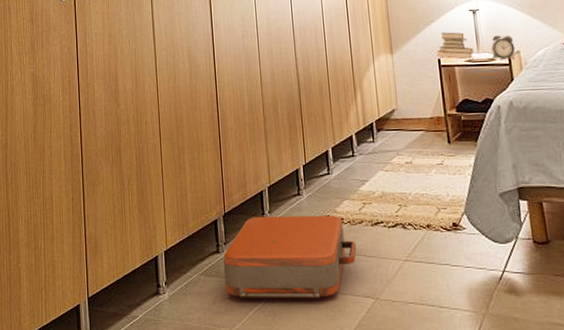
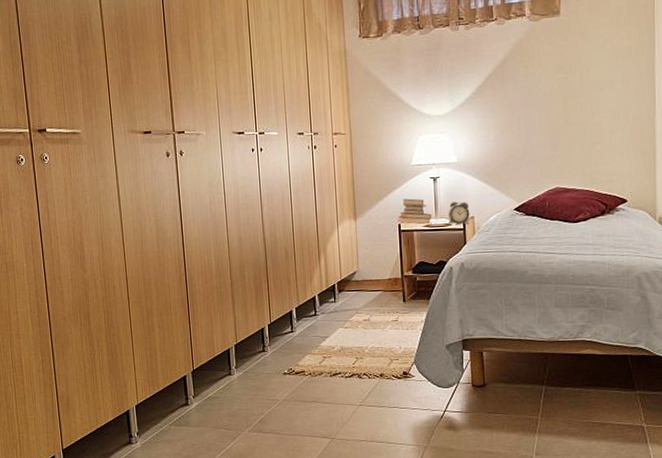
suitcase: present [223,215,357,299] -> none [192,368,316,444]

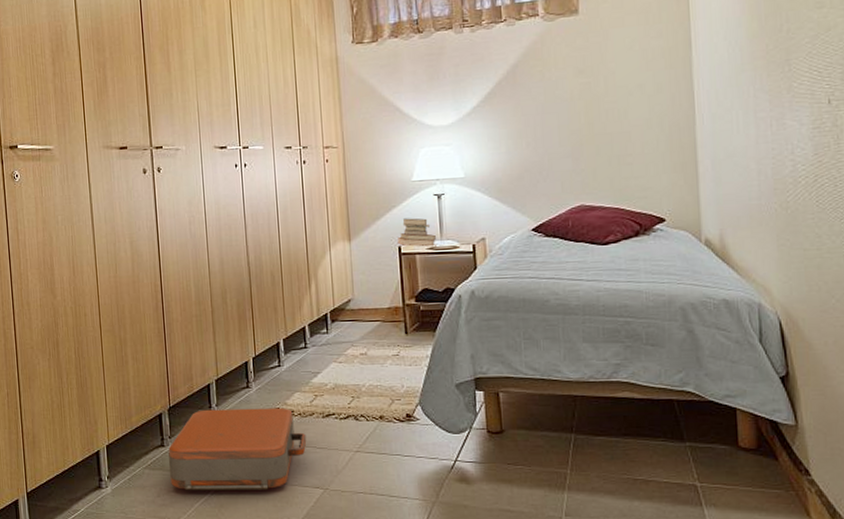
suitcase: none [192,368,316,444] -> present [168,407,307,491]
alarm clock: present [447,201,470,226] -> none [454,221,480,248]

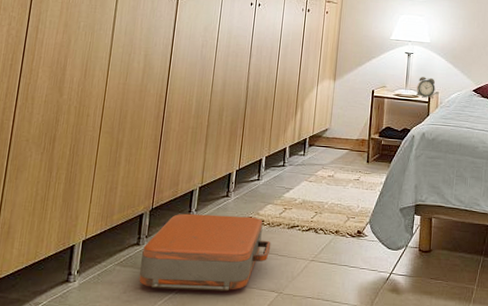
books: present [398,218,436,247] -> none [372,68,402,94]
alarm clock: none [454,221,480,248] -> present [415,77,436,100]

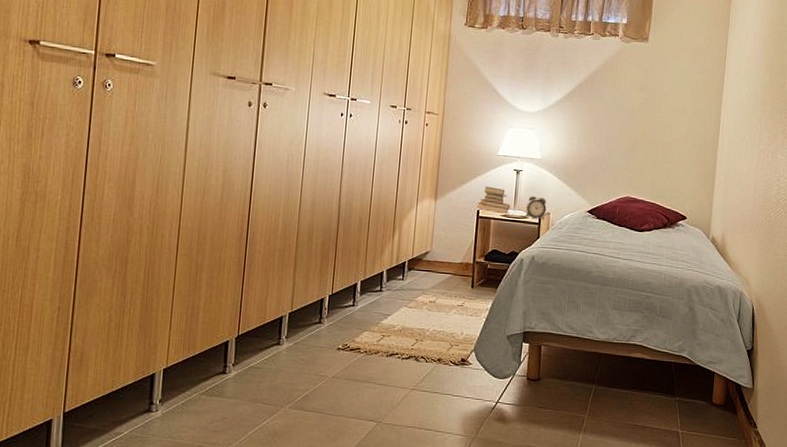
suitcase: present [139,213,271,292] -> none [227,340,369,421]
books: none [372,68,402,94] -> present [477,186,510,214]

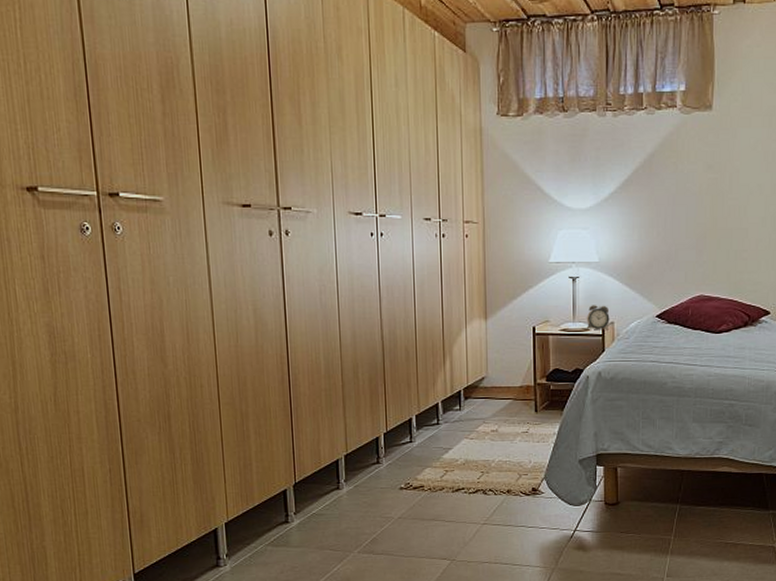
books: present [477,186,510,214] -> none [533,299,569,328]

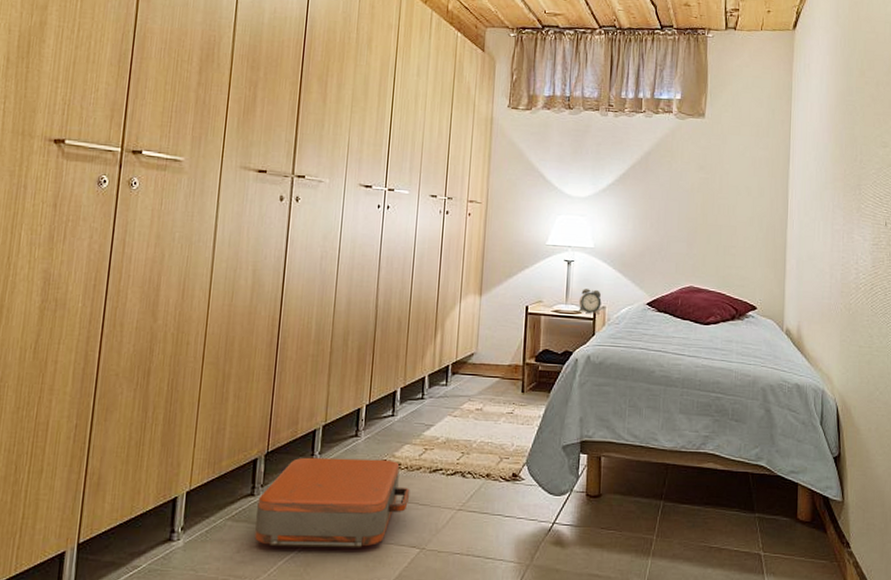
suitcase: none [293,483,436,566] -> present [255,457,410,548]

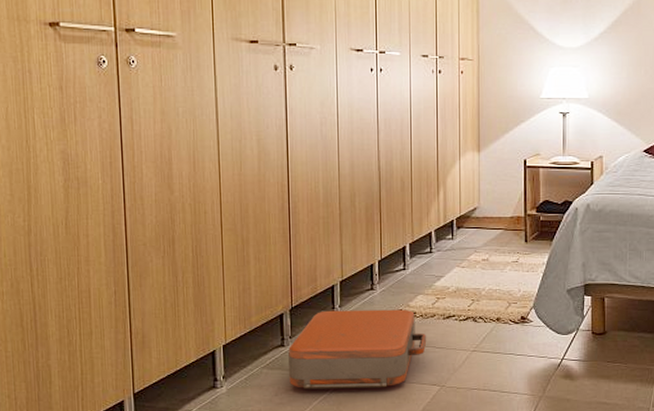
alarm clock: present [578,289,602,316] -> none [575,139,598,165]

